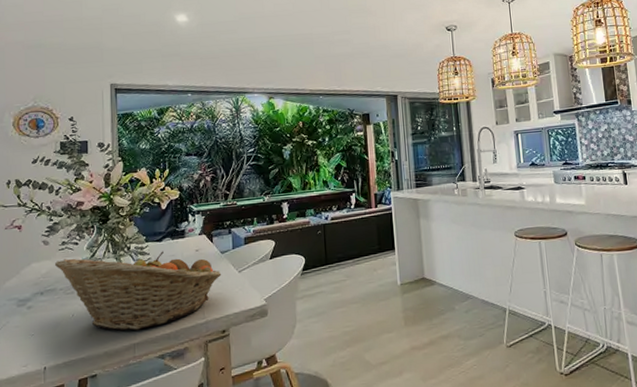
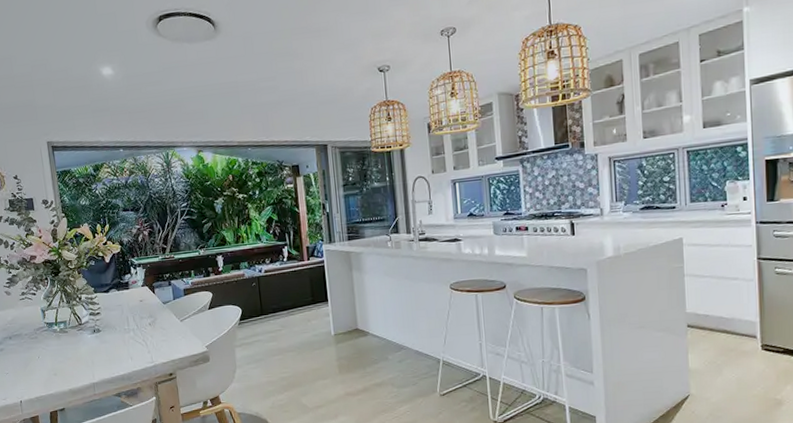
fruit basket: present [54,251,222,331] -> none [17,301,165,372]

